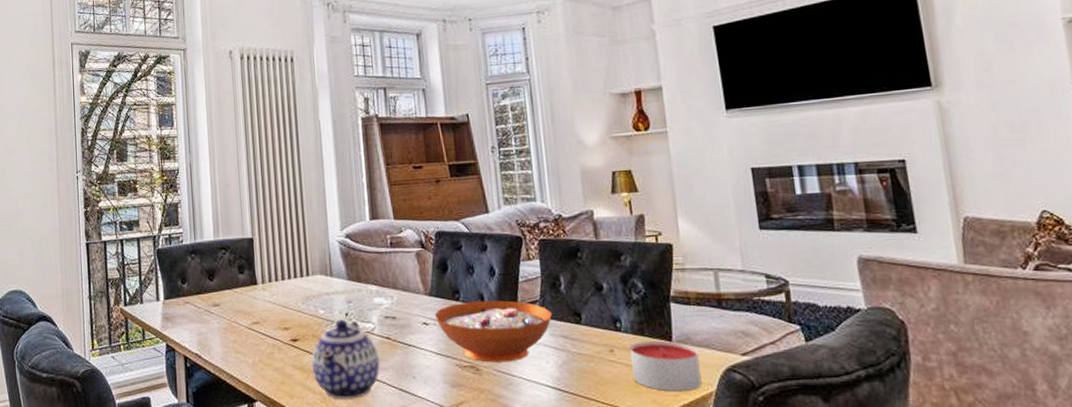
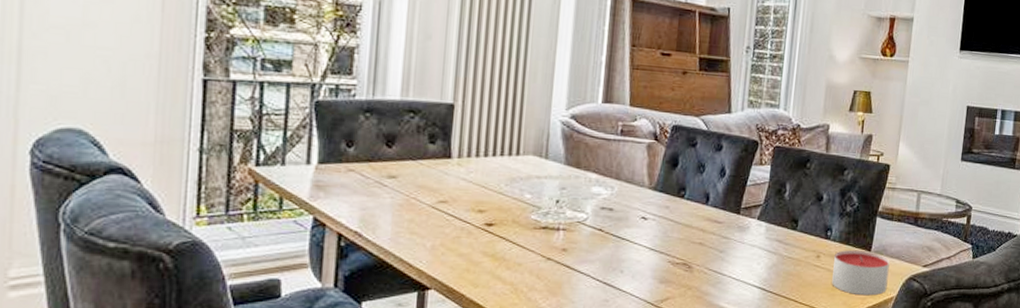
teapot: present [312,319,381,399] -> none [506,206,588,291]
decorative bowl: present [434,300,552,363] -> none [655,199,772,262]

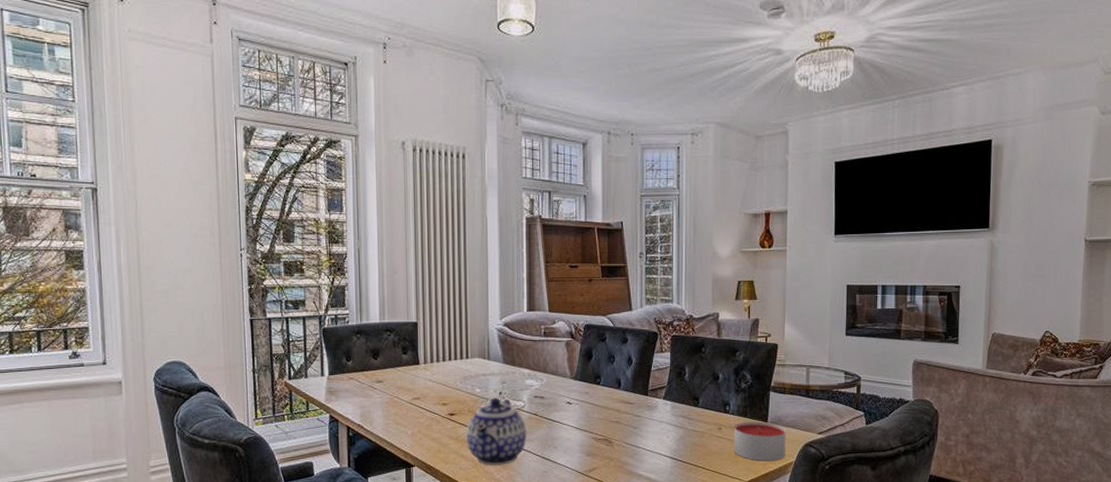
teapot: none [506,206,588,291] -> present [467,397,528,465]

